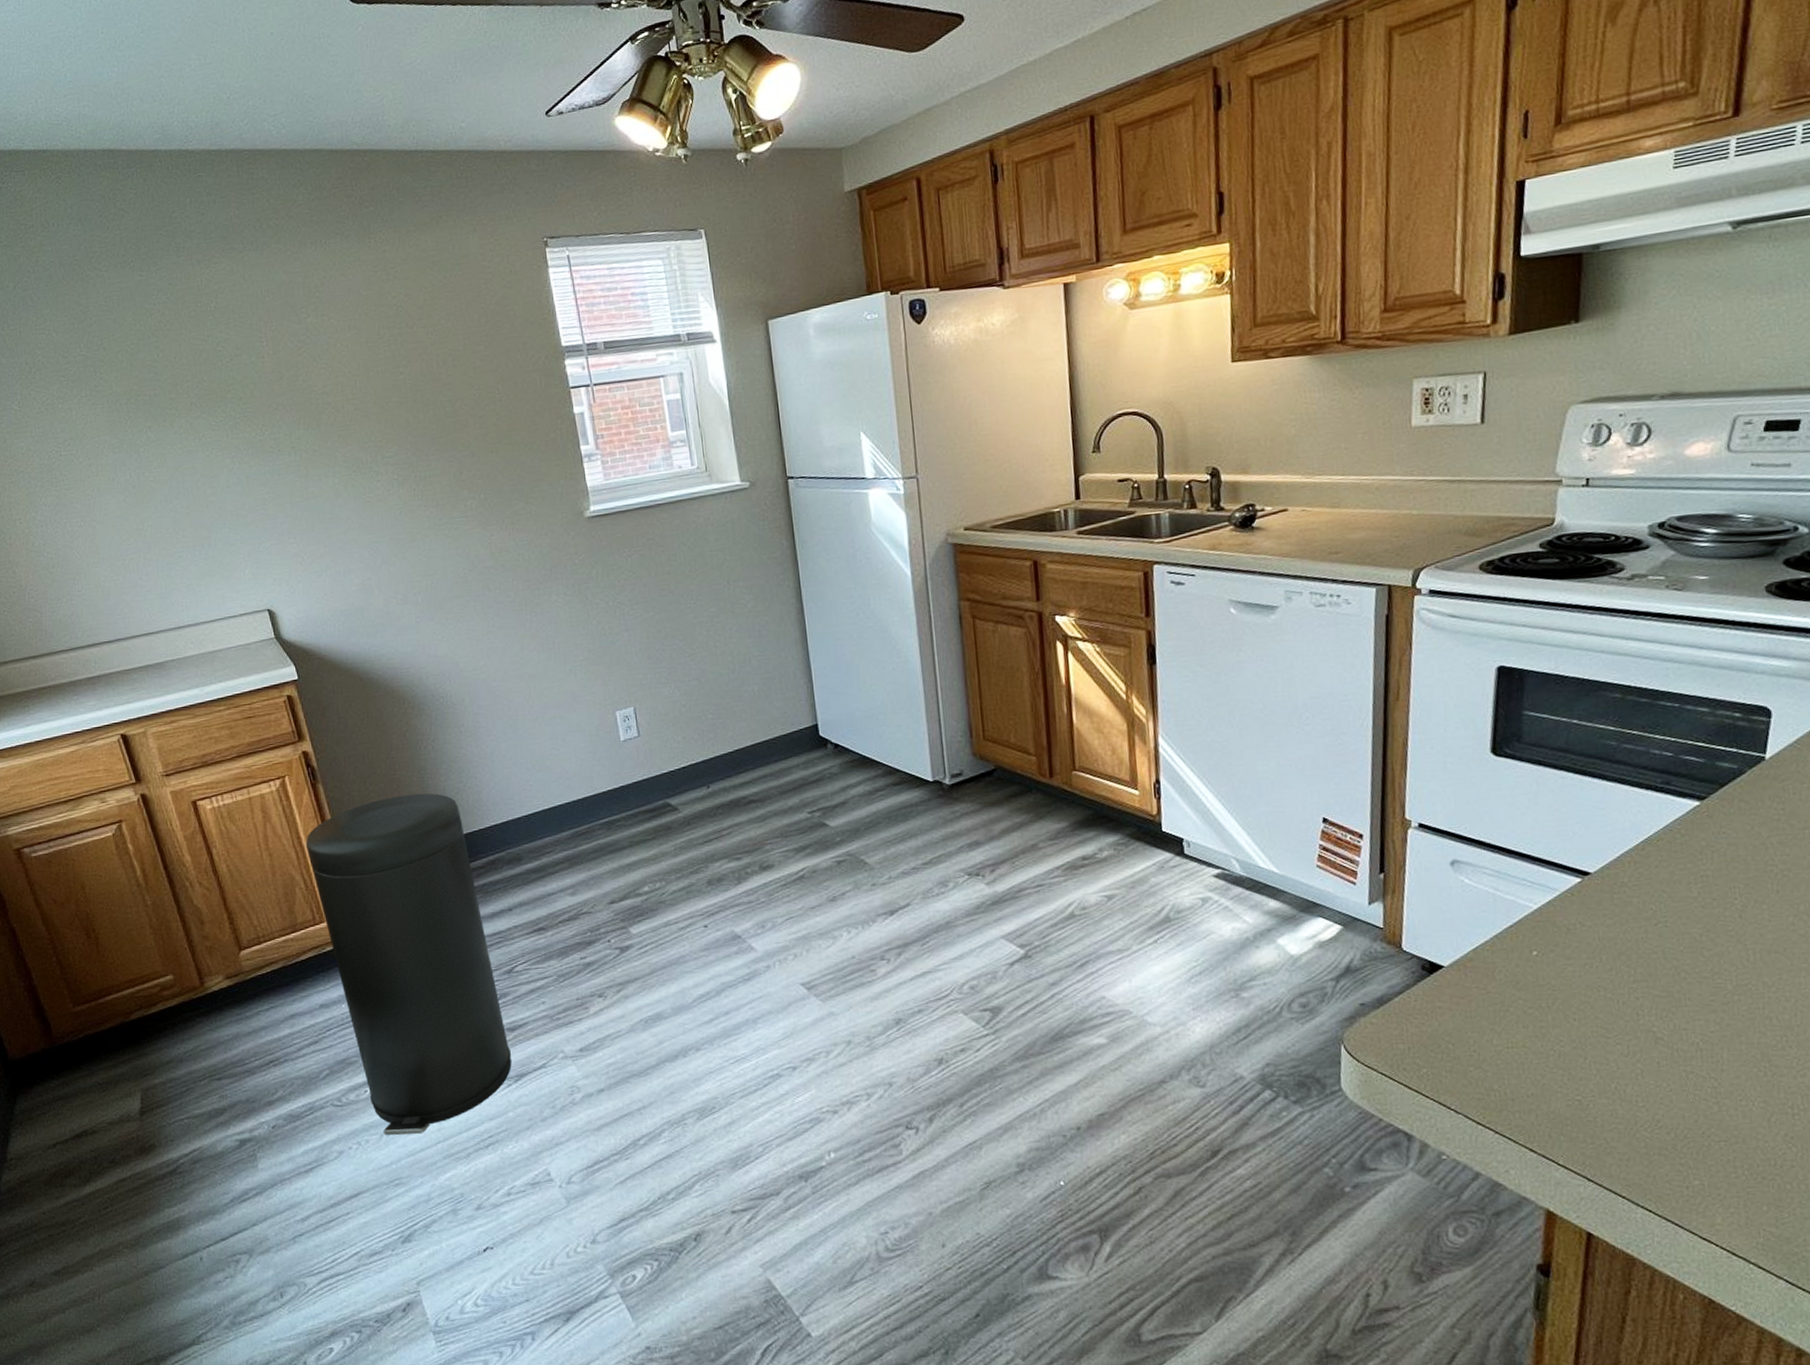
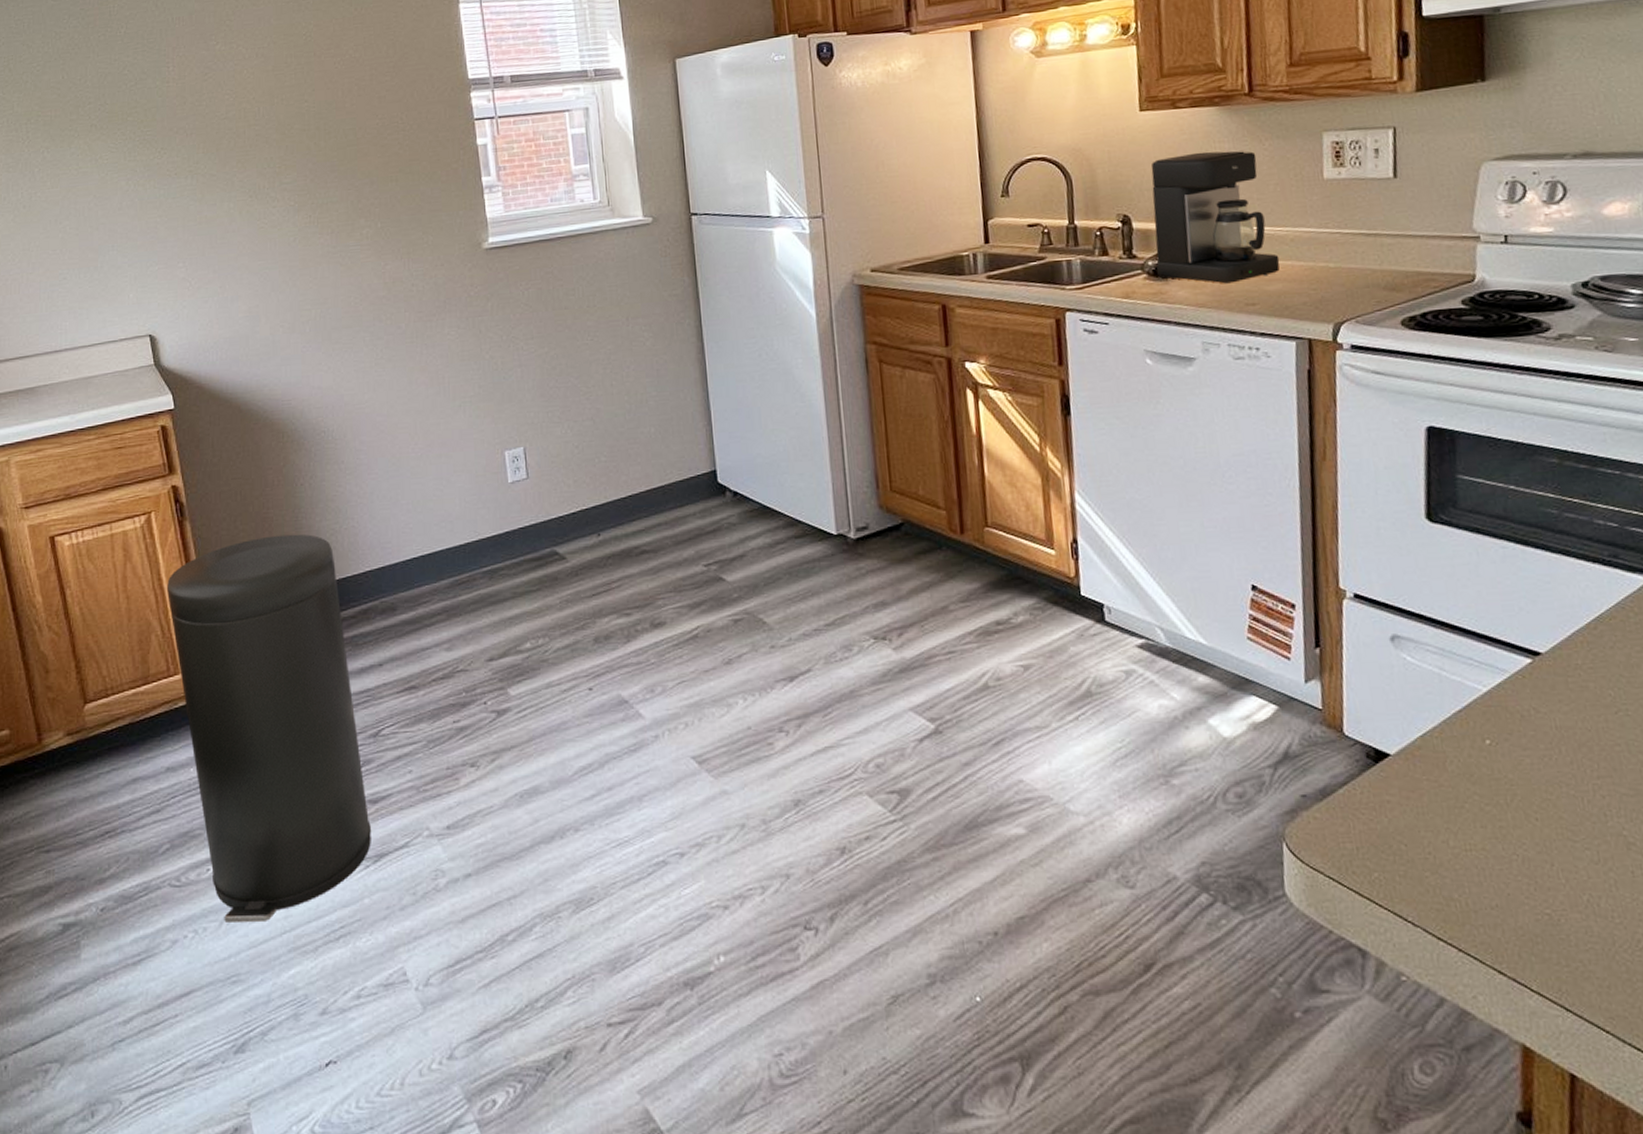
coffee maker: none [1241,400,1364,534] -> present [1151,151,1280,284]

